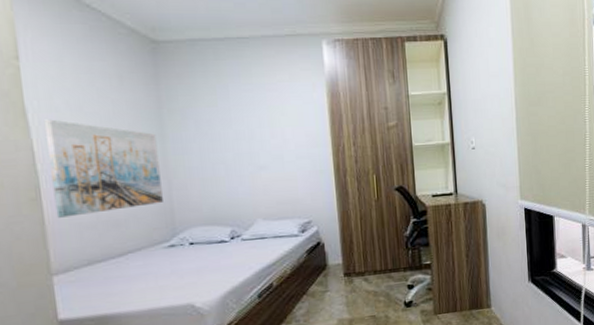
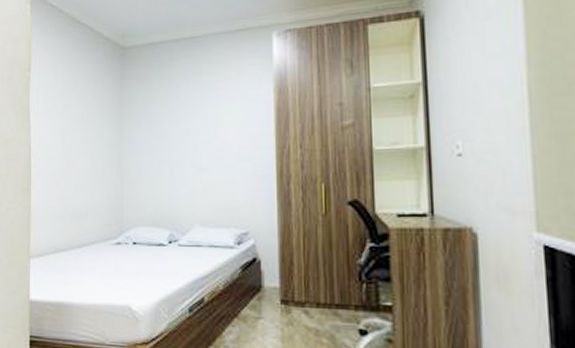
wall art: present [43,119,163,218] -> none [39,120,116,207]

